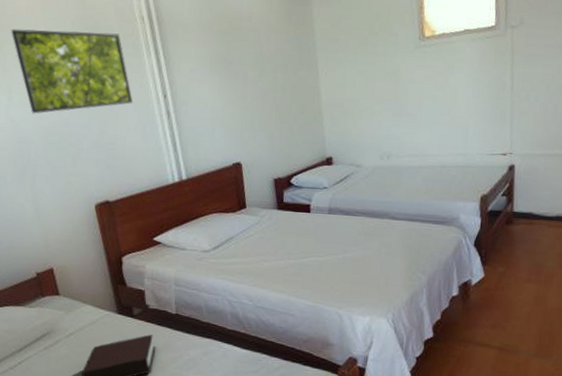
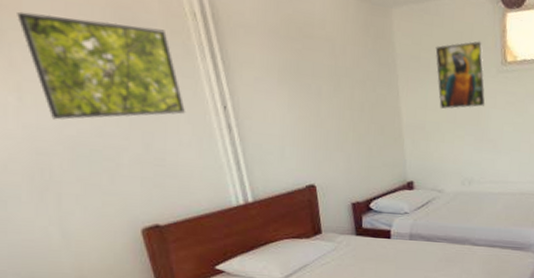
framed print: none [353,19,404,87] -> present [435,41,486,110]

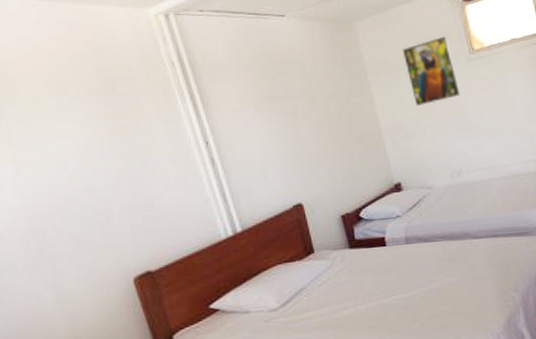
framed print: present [17,11,186,120] -> none [14,82,171,184]

